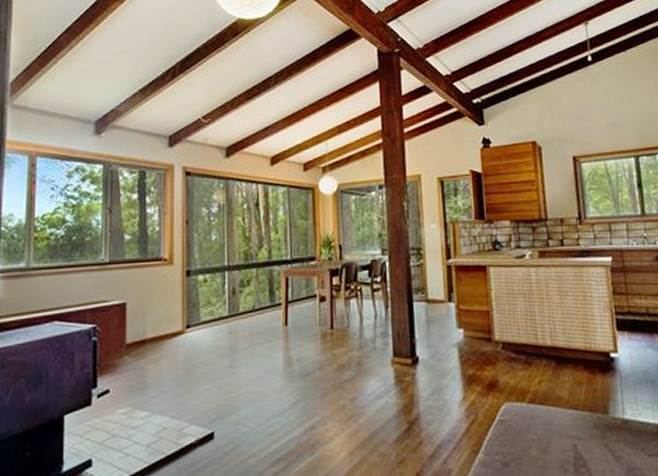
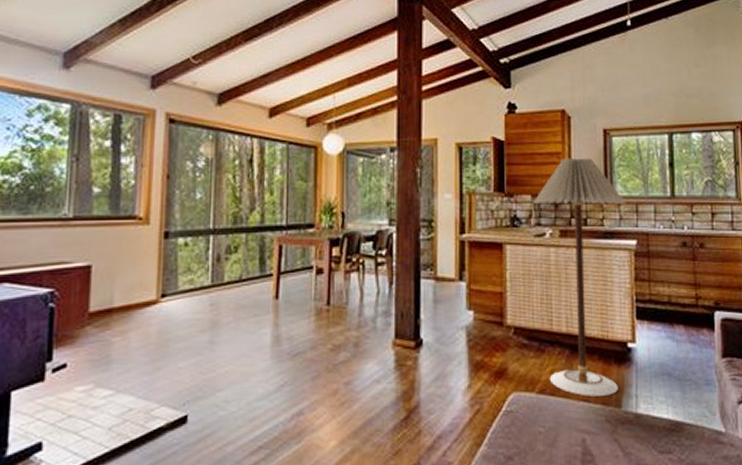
floor lamp: none [511,183,604,405] -> present [532,158,627,397]

